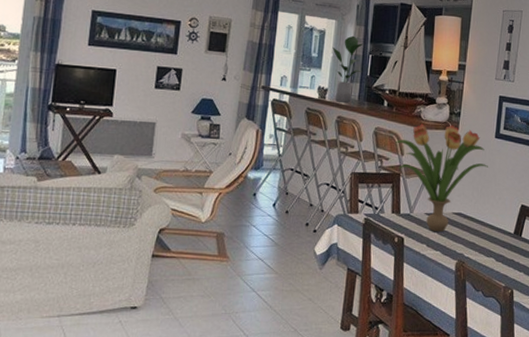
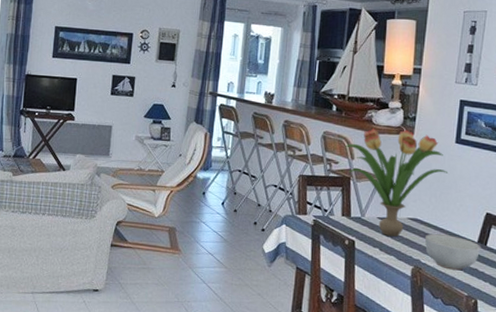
potted plant: present [332,35,363,104] -> none [278,42,310,109]
bowl: none [467,227,517,262] -> present [424,233,481,271]

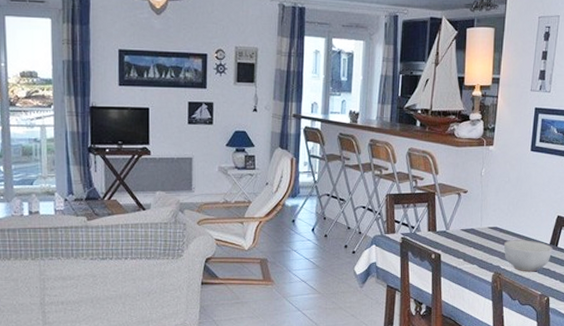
flower arrangement: present [345,128,449,237] -> none [430,141,525,246]

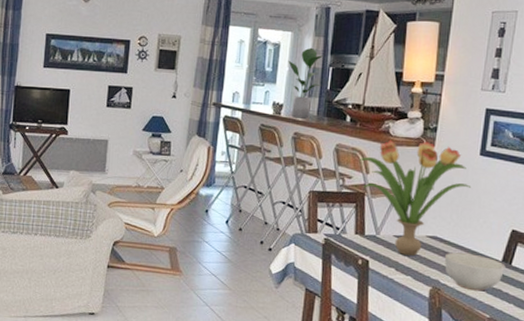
potted plant: none [361,56,393,127] -> present [288,47,323,120]
flower arrangement: none [430,141,525,246] -> present [360,140,472,256]

